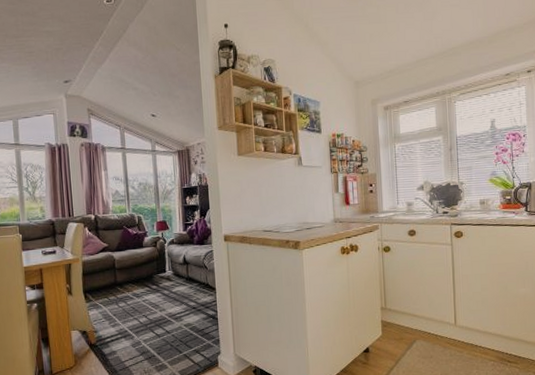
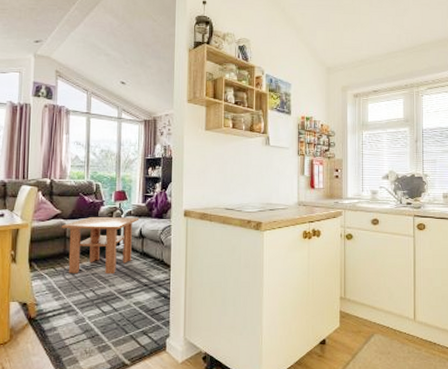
coffee table: none [109,245,182,301] -> present [61,217,140,274]

